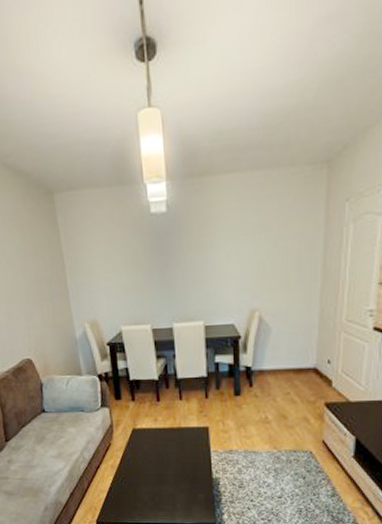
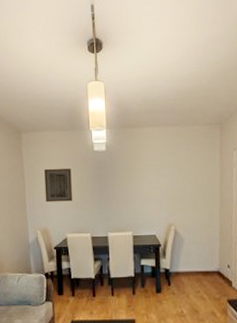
wall art: none [87,240,127,287] -> present [44,168,73,202]

